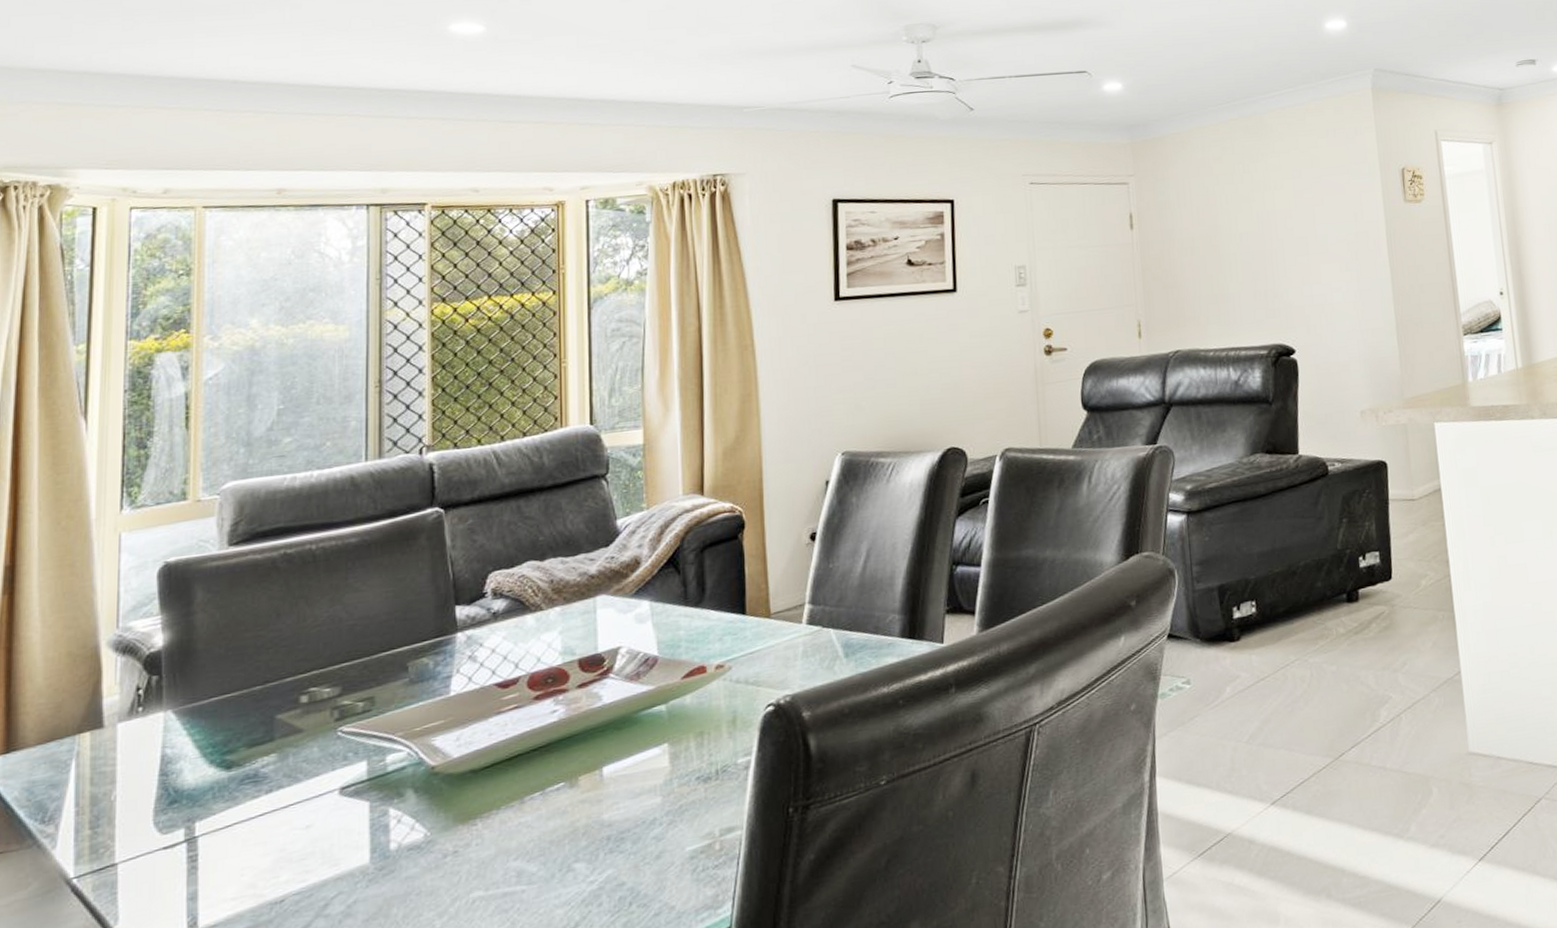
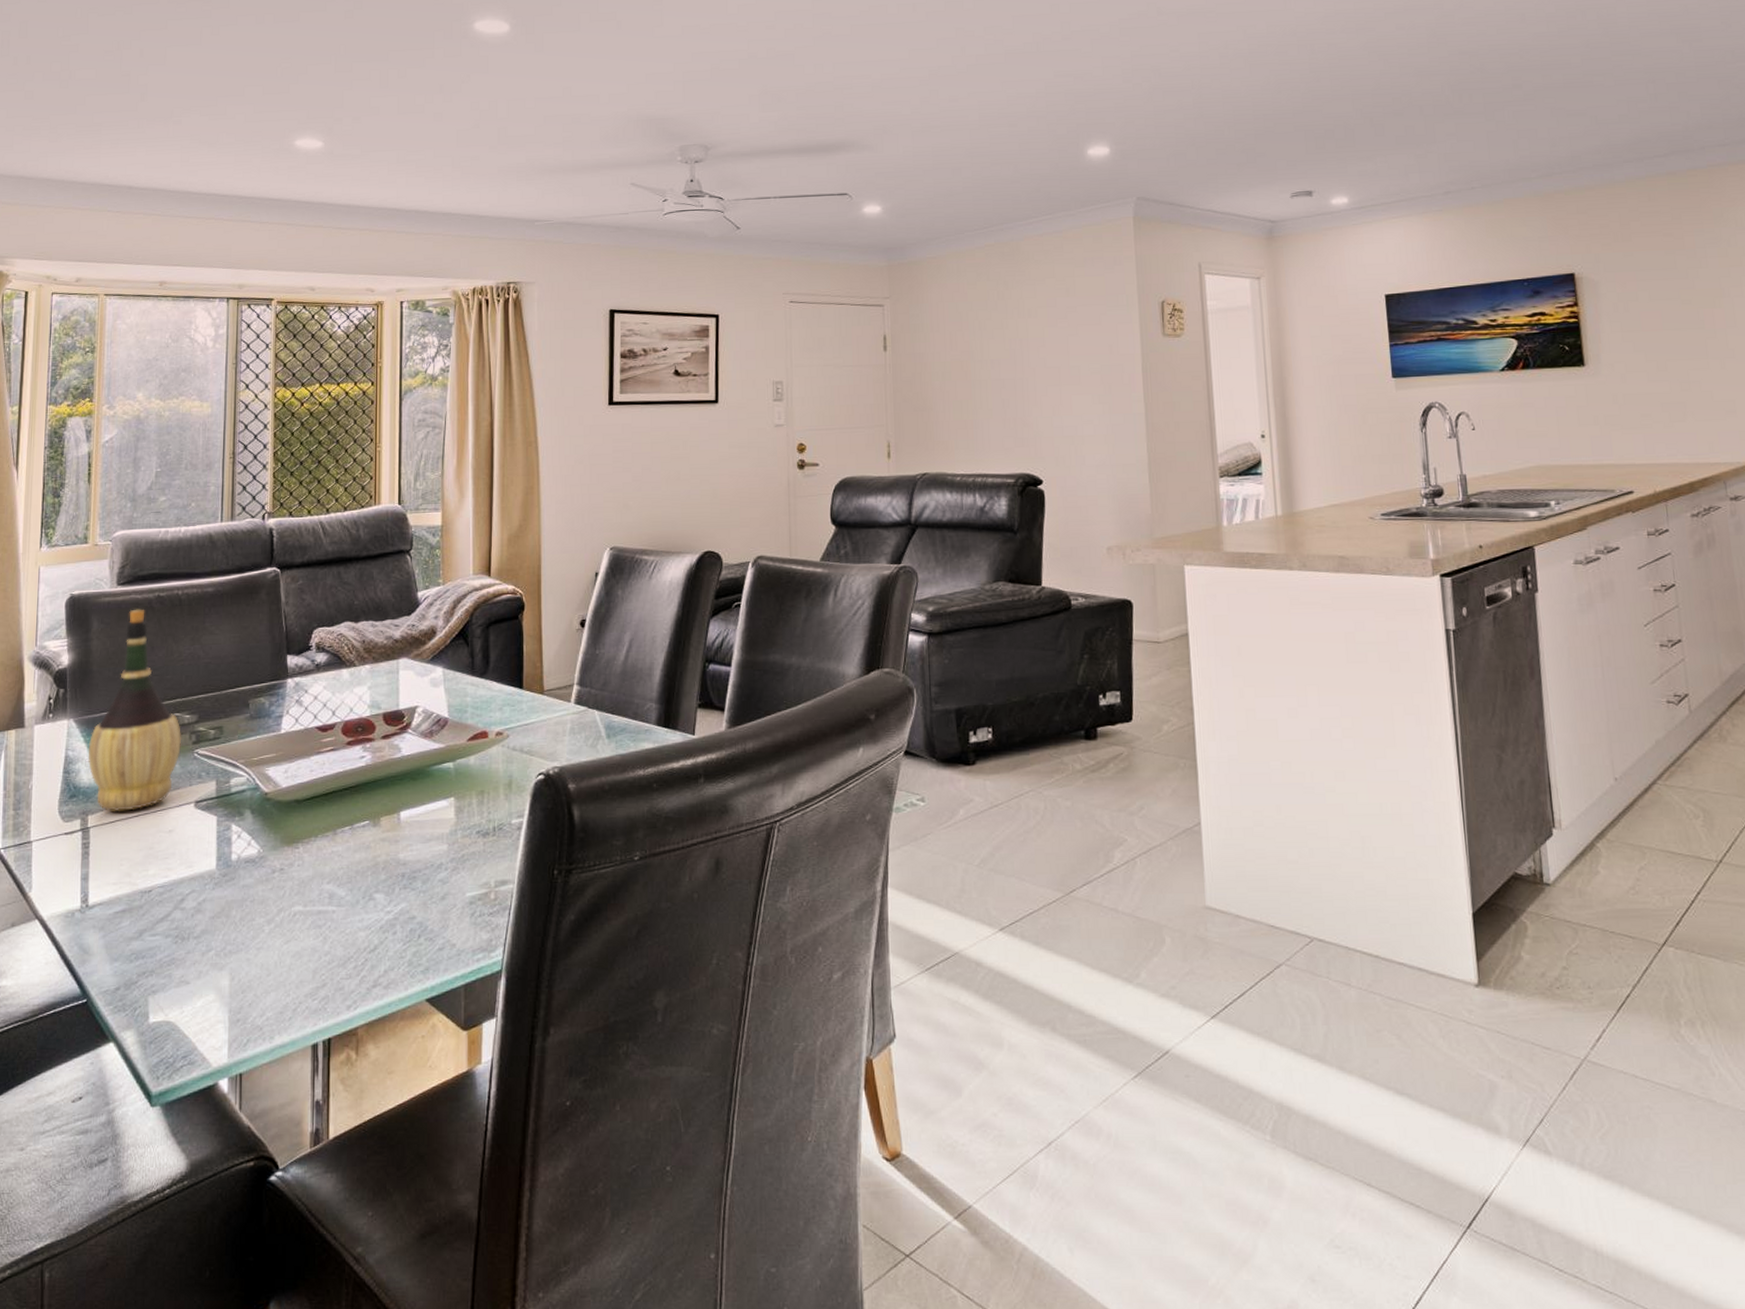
wine bottle: none [193,570,321,814] -> present [87,609,182,811]

